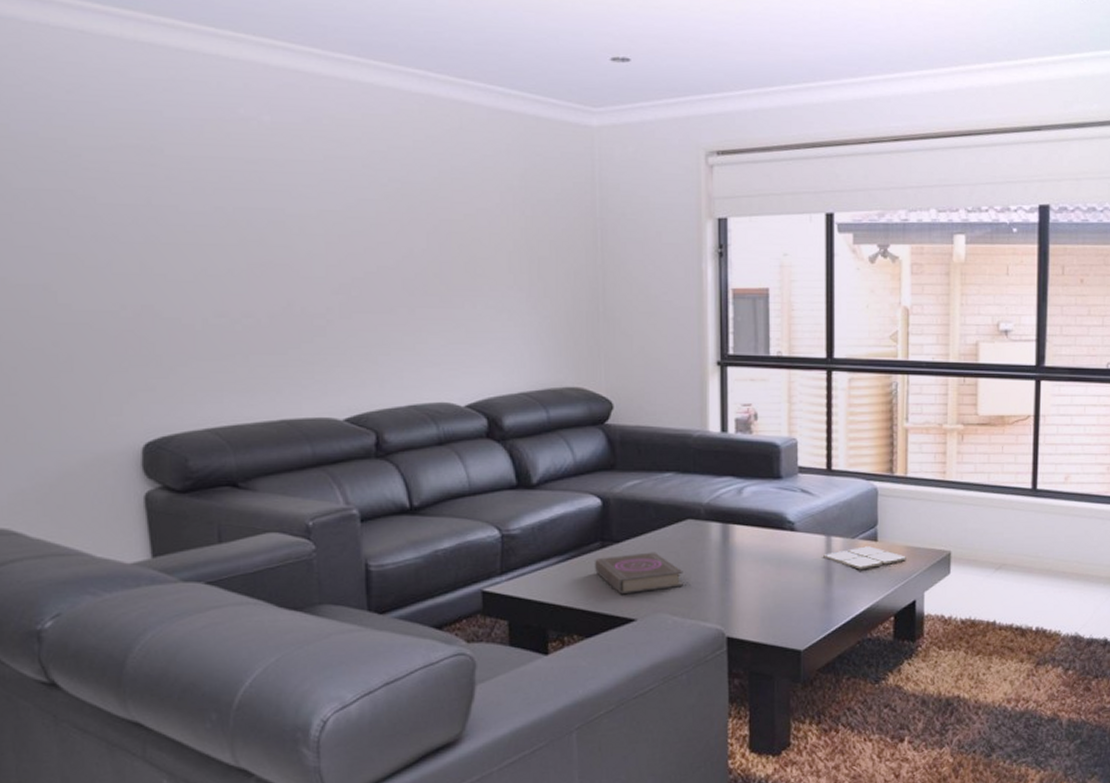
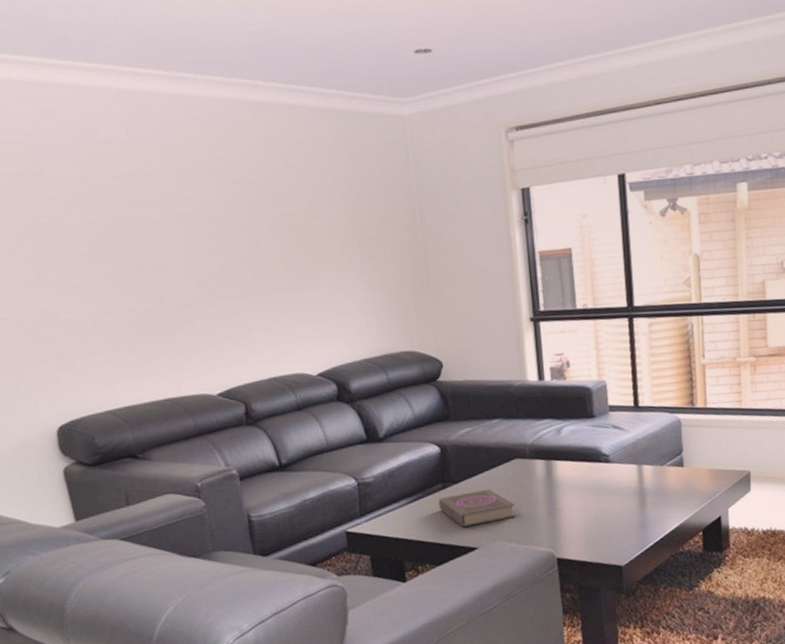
drink coaster: present [823,546,906,570] -> none [636,471,710,493]

